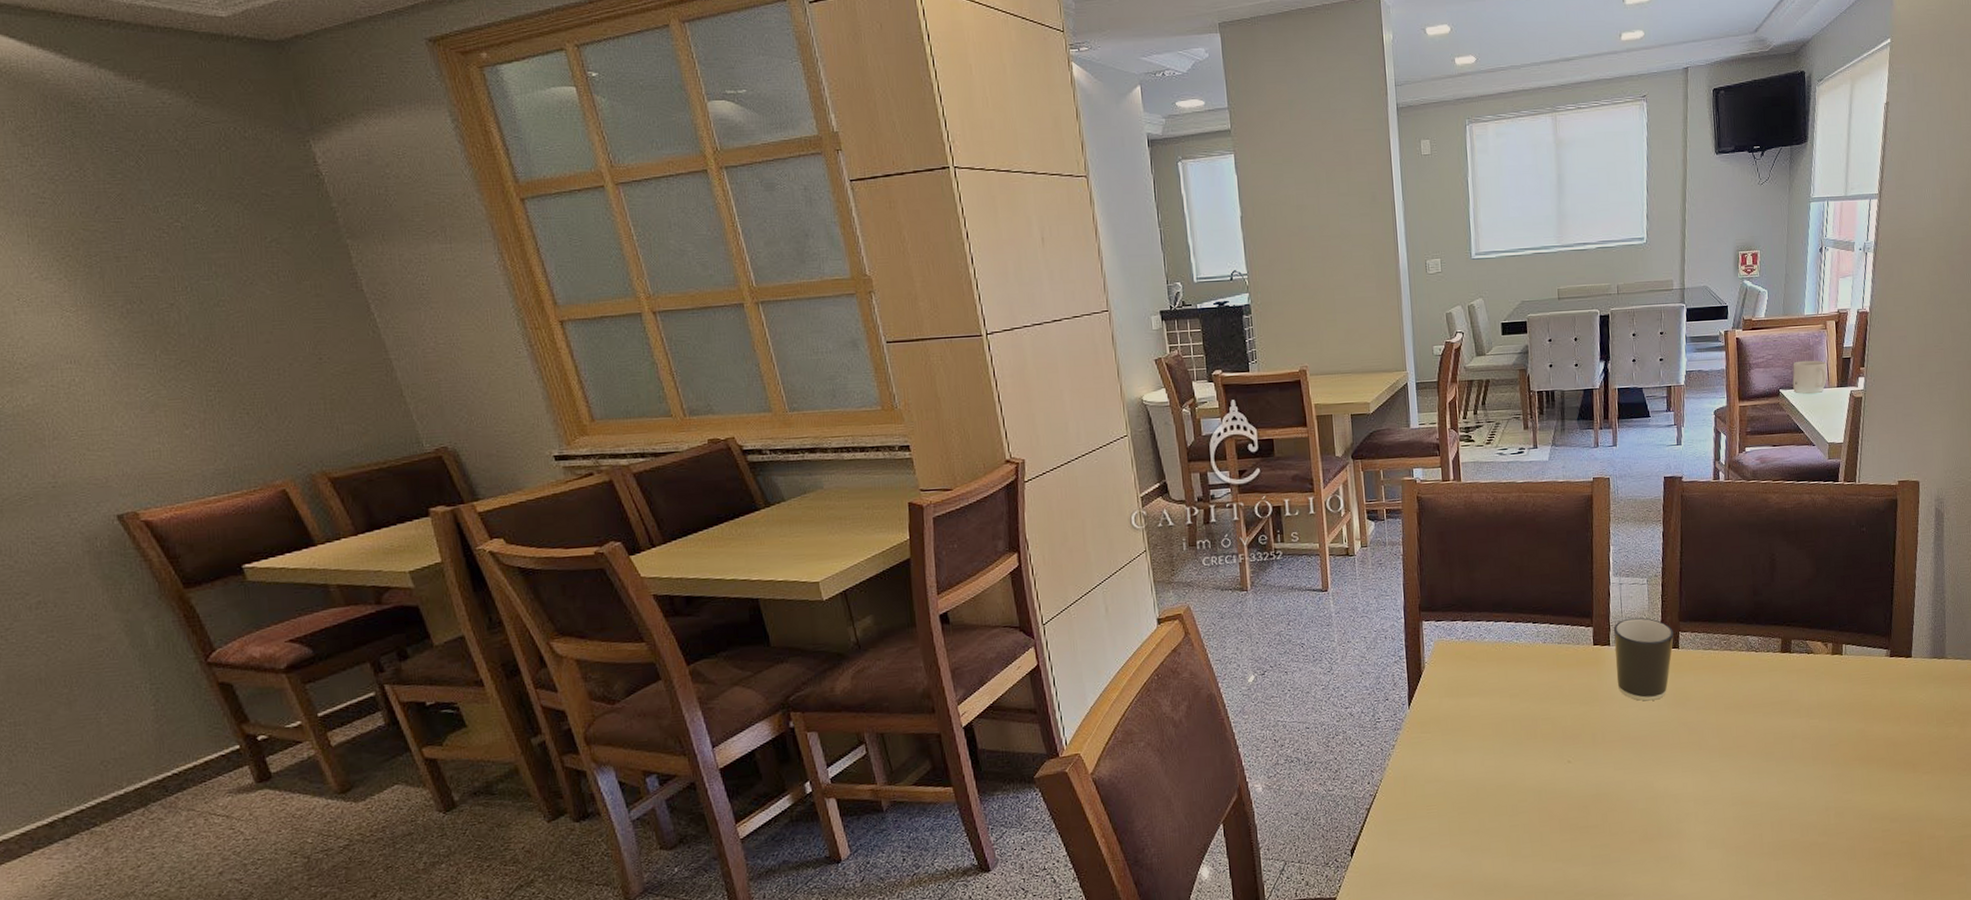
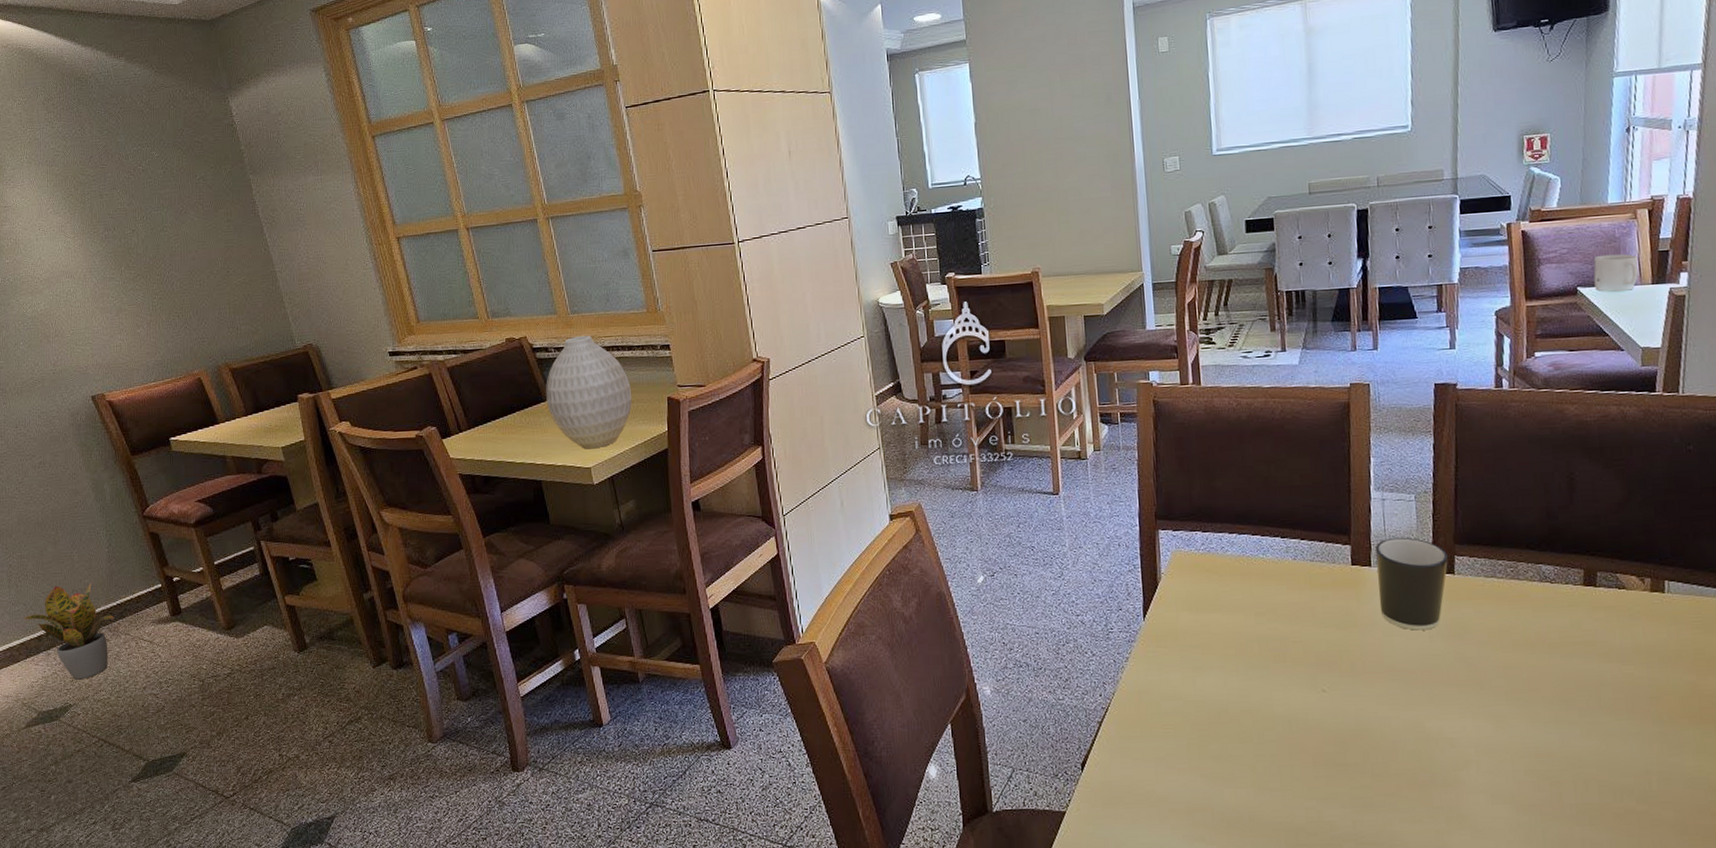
potted plant: none [21,750,170,873] -> present [22,583,115,680]
vase: none [759,435,867,562] -> present [545,335,633,449]

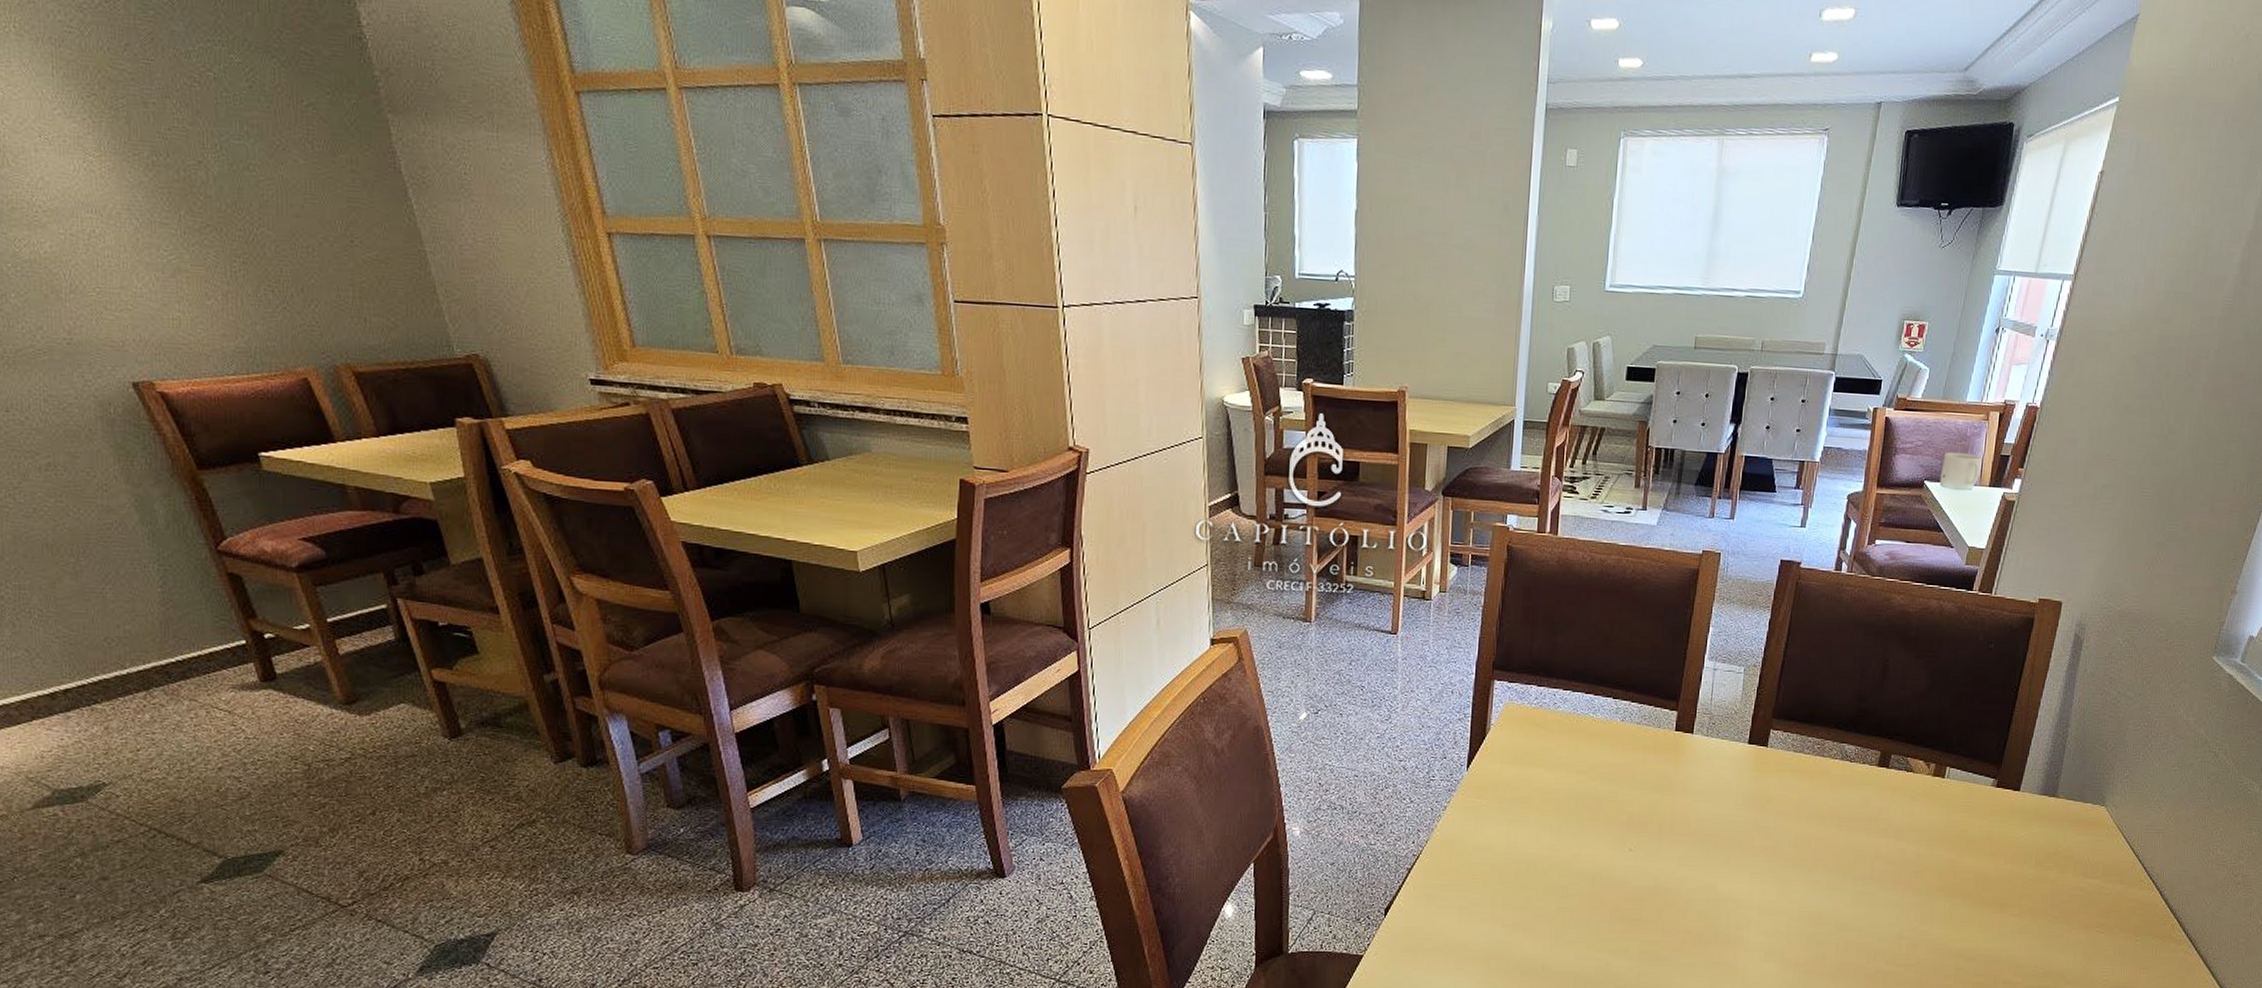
potted plant: present [22,583,115,680] -> none [23,630,173,753]
vase: present [545,335,633,449] -> none [803,392,916,530]
mug: present [1375,537,1448,631] -> none [1694,707,1764,798]

